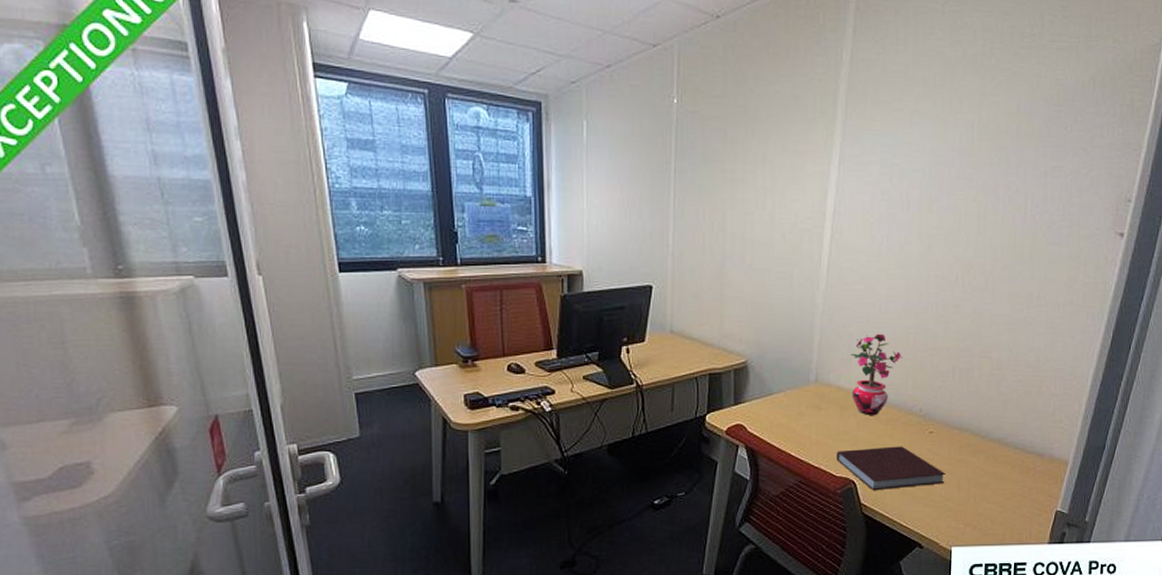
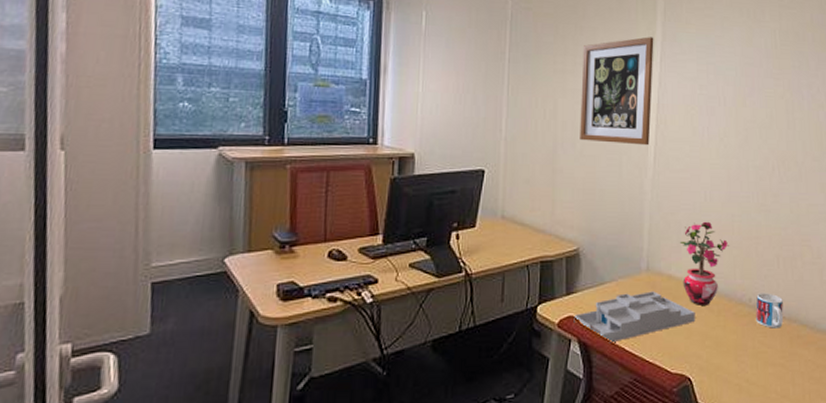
desk organizer: none [741,402,863,449] -> present [574,291,696,343]
wall art: none [749,137,833,257] -> present [580,37,654,146]
notebook: present [836,446,946,491] -> none [671,338,780,389]
mug: none [925,403,955,437] -> present [756,293,784,328]

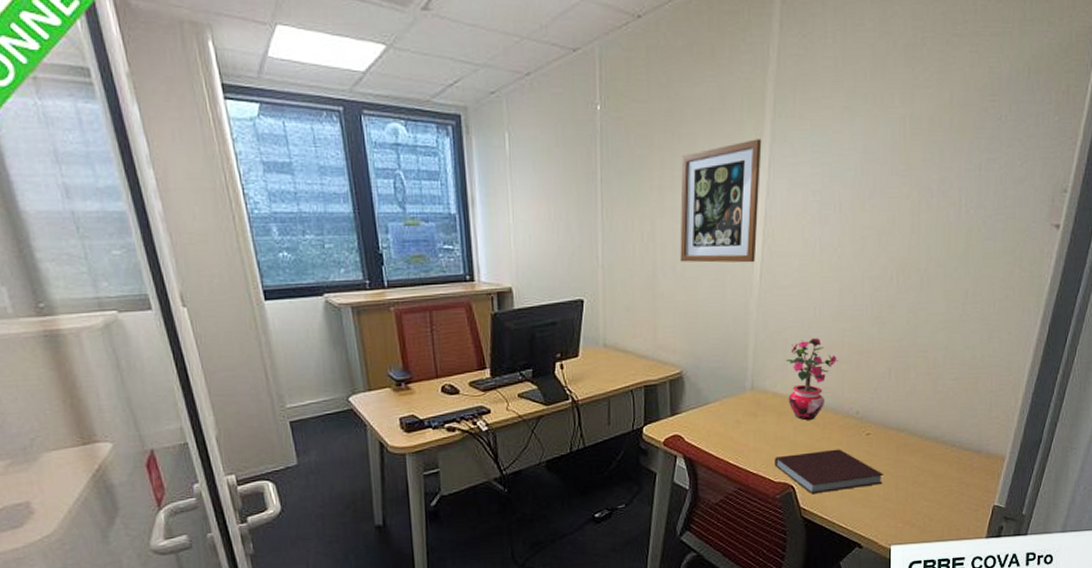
desk organizer: present [574,291,696,343] -> none [679,408,800,458]
notebook: none [671,338,780,389] -> present [775,449,884,495]
mug: present [756,293,784,328] -> none [863,405,892,439]

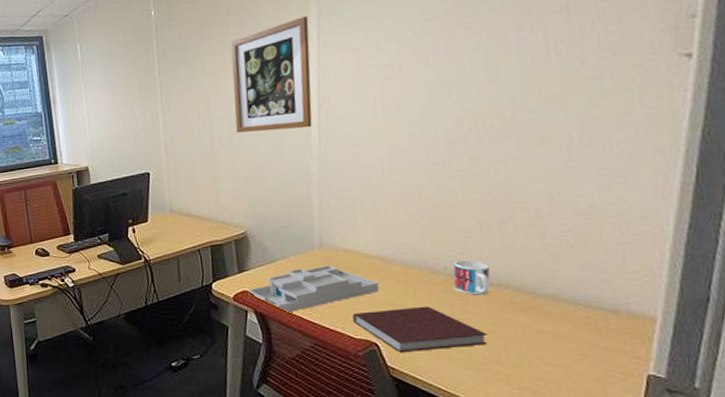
desk organizer: none [679,408,800,458] -> present [248,265,379,313]
potted plant: present [786,337,838,420] -> none [356,194,415,276]
mug: none [863,405,892,439] -> present [453,260,491,295]

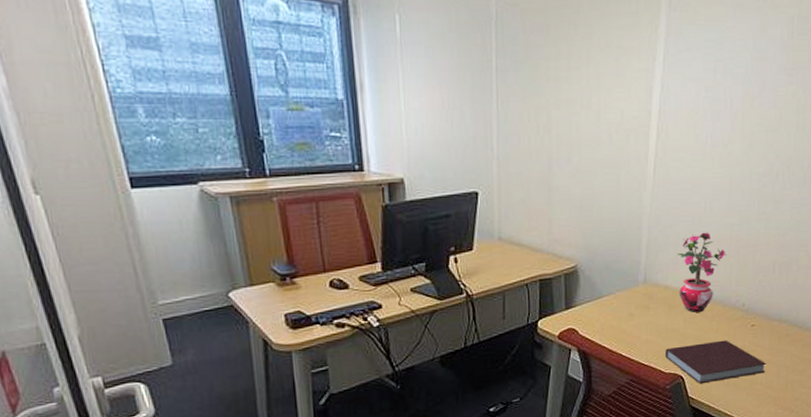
wall art: present [230,16,312,133] -> none [575,32,657,157]
desk organizer: present [248,265,379,313] -> none [573,301,690,350]
potted plant: none [356,194,415,276] -> present [678,232,726,312]
mug: present [453,260,491,295] -> none [748,297,775,329]

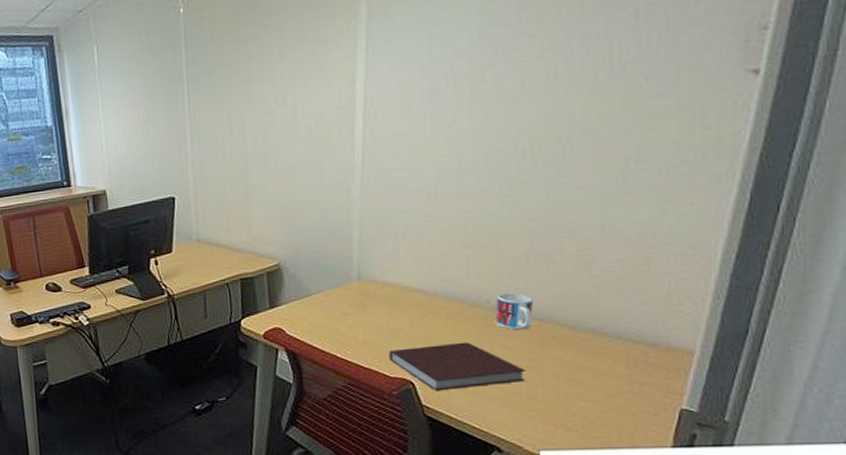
potted plant: present [678,232,726,312] -> none [398,221,460,311]
mug: none [748,297,775,329] -> present [495,292,533,330]

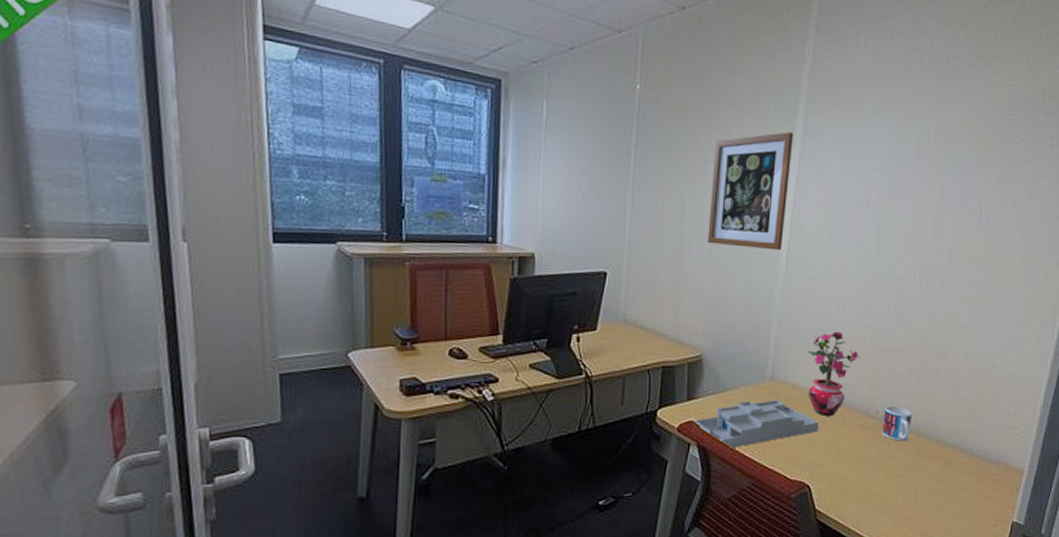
wall art: none [269,18,357,153] -> present [707,132,794,251]
desk organizer: none [279,299,418,351] -> present [694,400,819,449]
notebook: present [389,342,527,391] -> none [791,449,903,496]
potted plant: none [398,221,460,311] -> present [808,331,860,416]

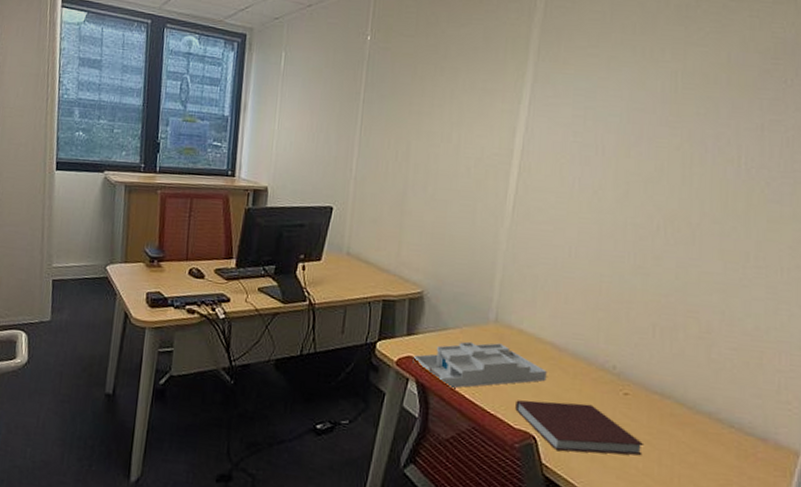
wall art: present [707,132,794,251] -> none [432,78,524,194]
notebook: none [791,449,903,496] -> present [515,400,644,456]
potted plant: present [808,331,860,416] -> none [535,278,594,366]
mug: present [882,405,912,441] -> none [620,361,656,402]

